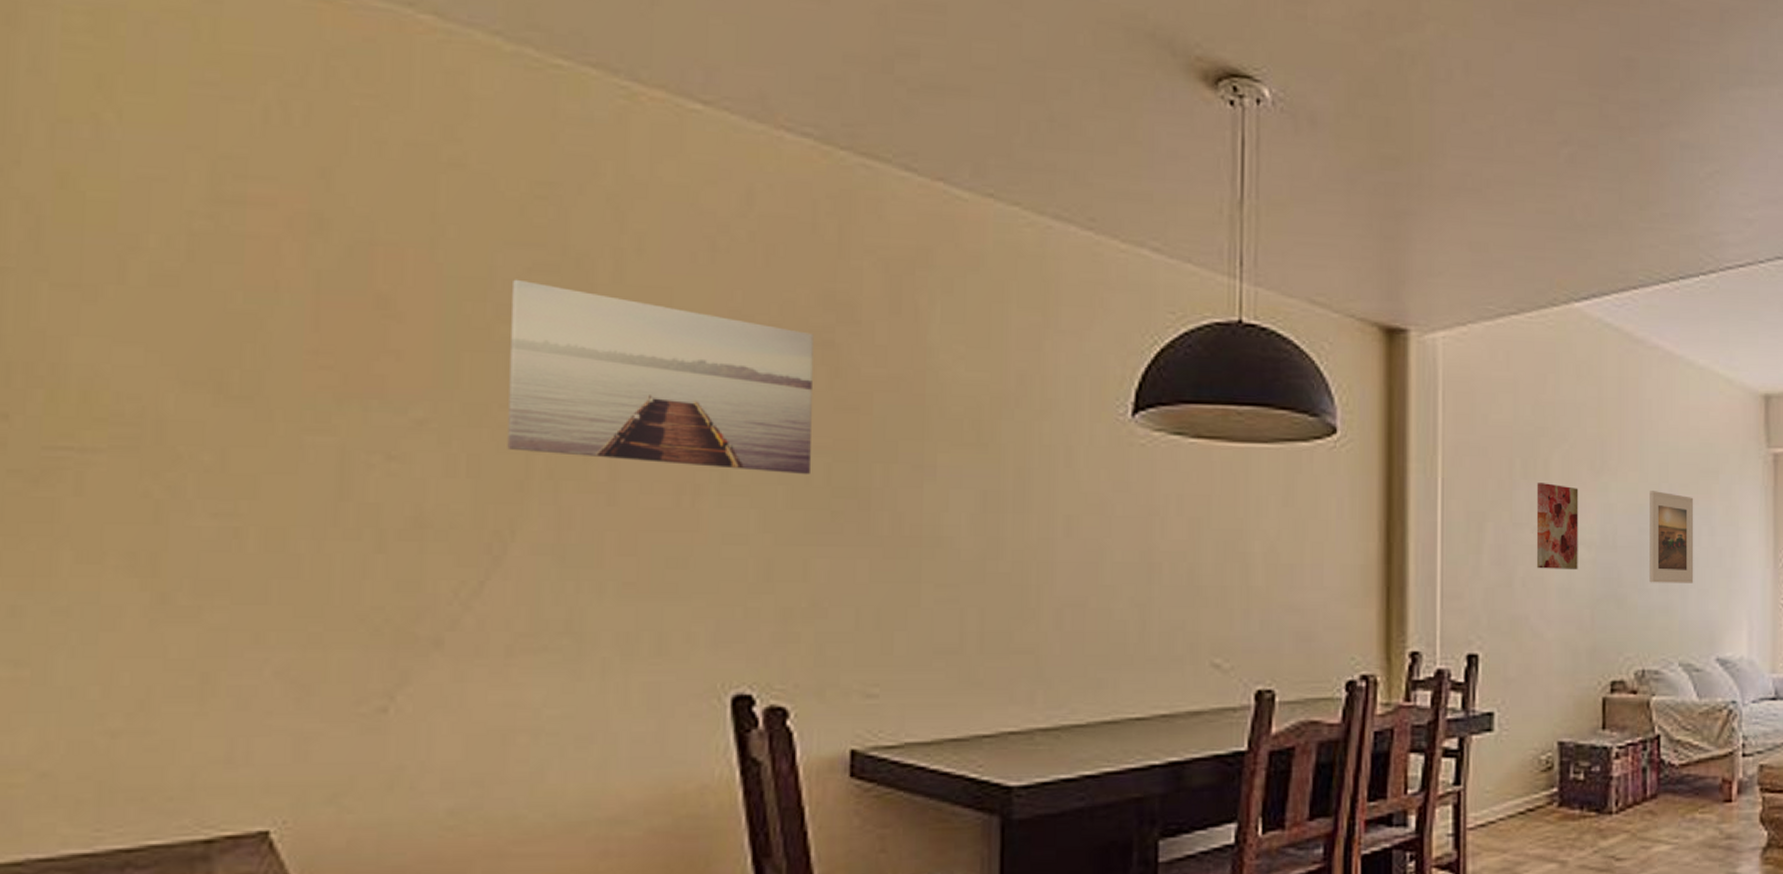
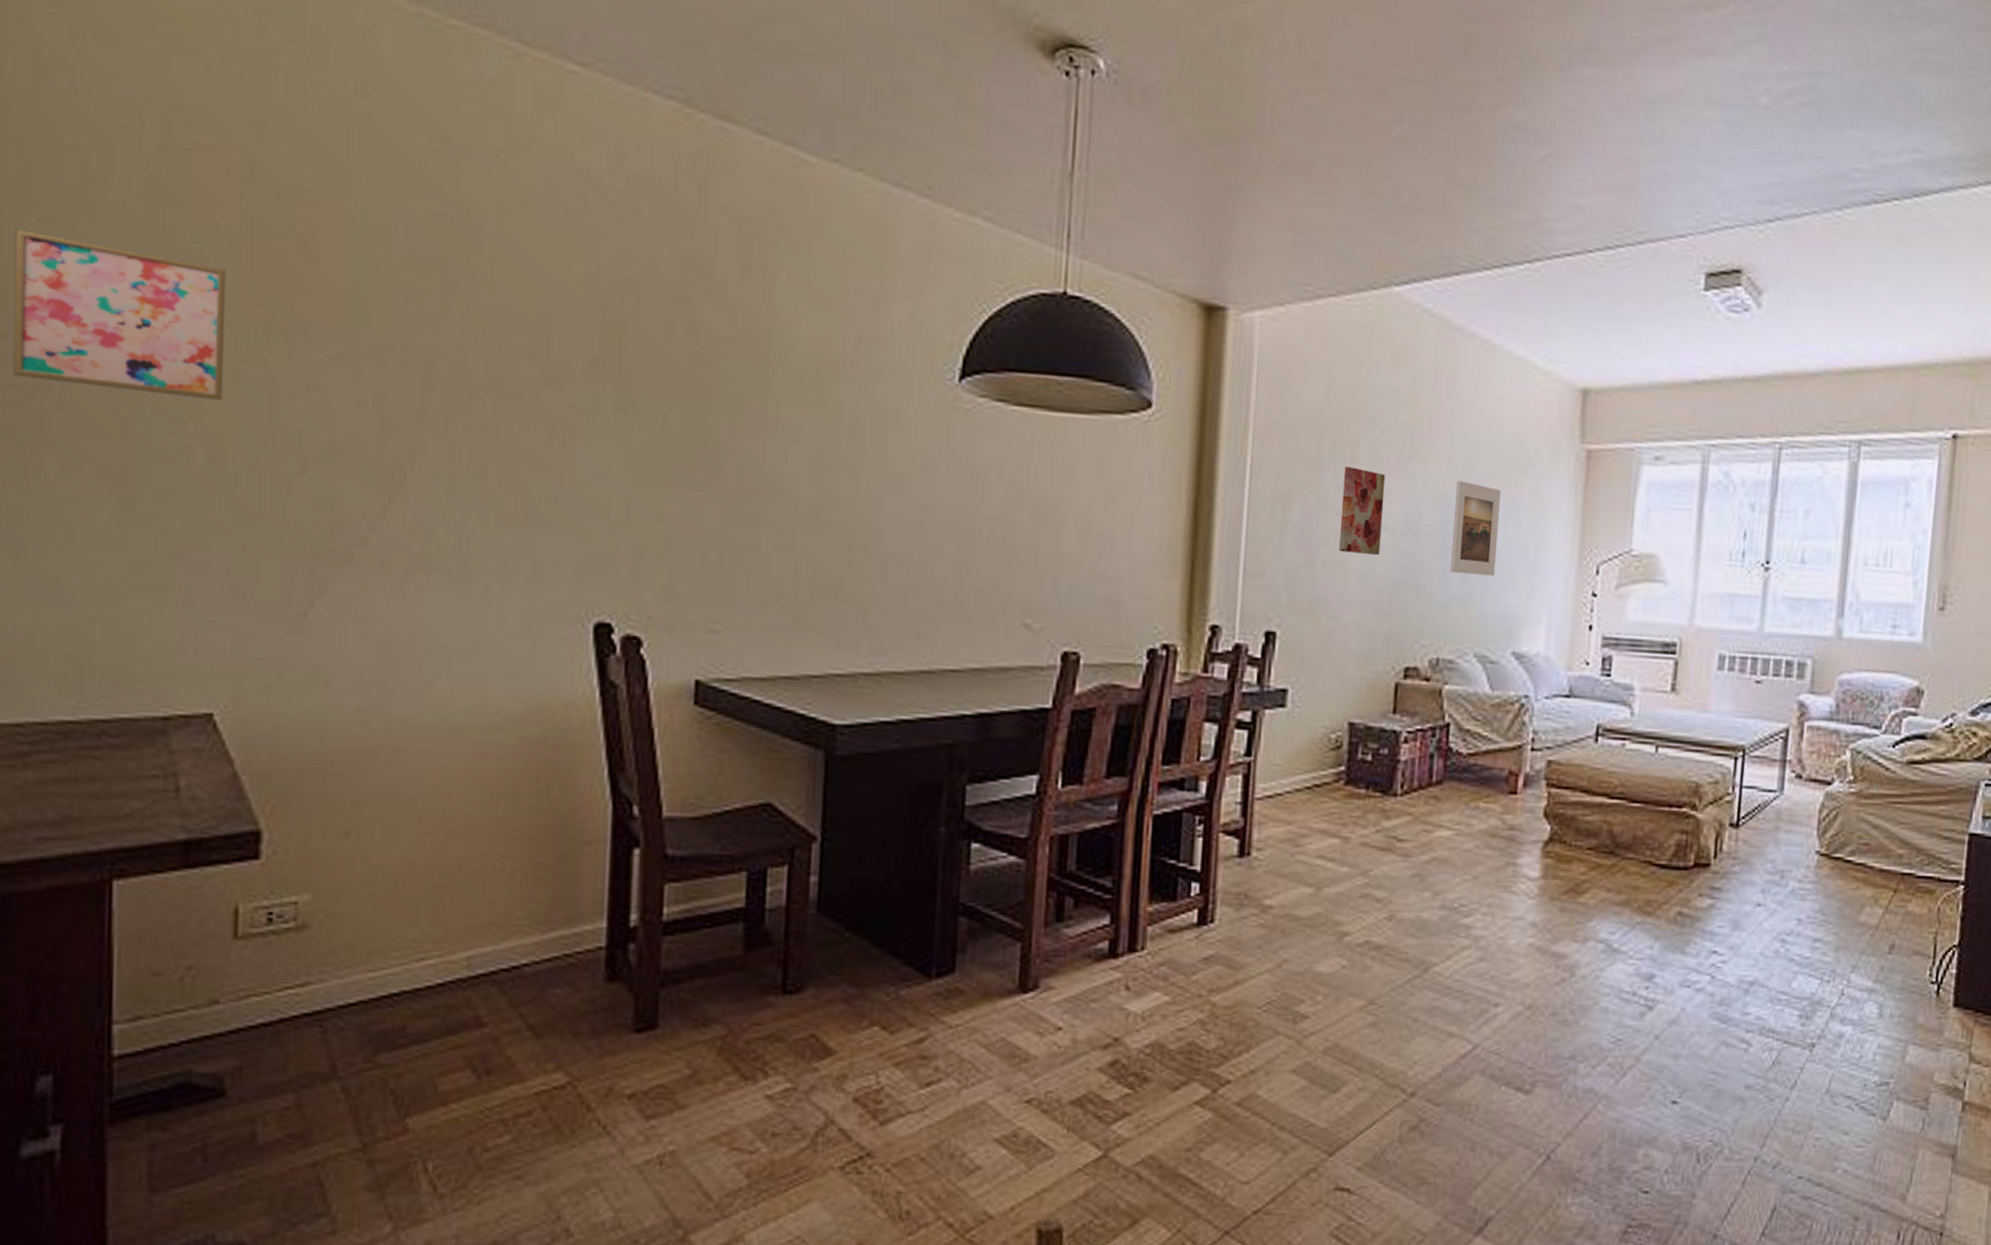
wall art: none [17,296,287,476] -> present [12,229,226,401]
wall art: present [507,279,814,475] -> none [407,228,673,423]

